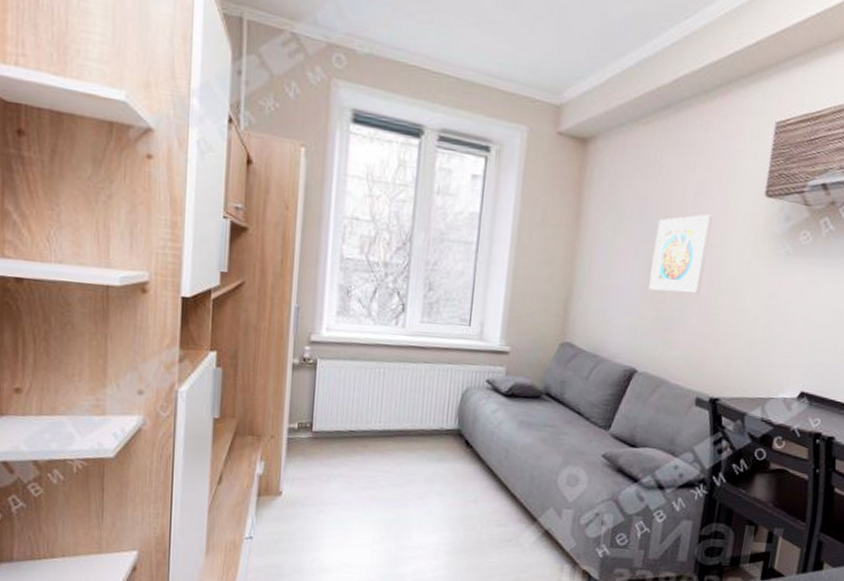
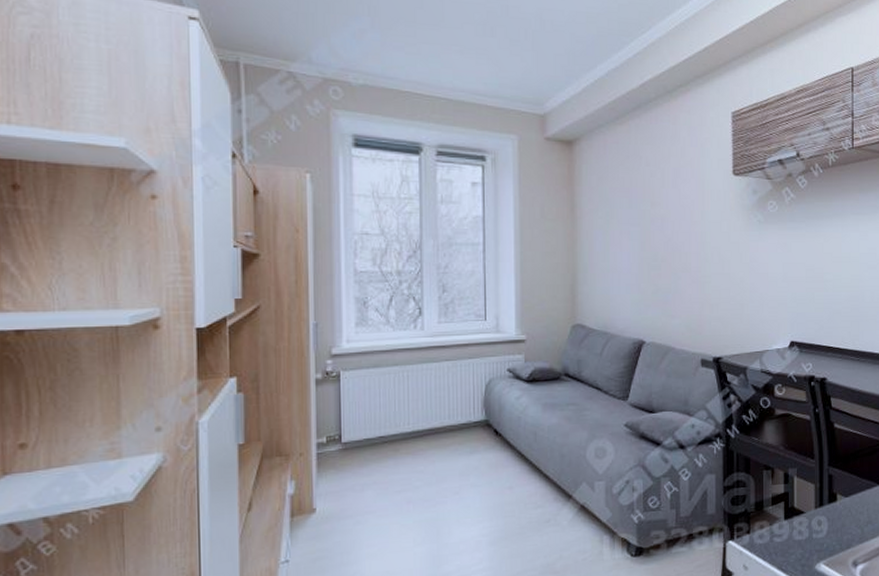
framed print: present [648,214,713,294] -> none [644,195,691,268]

